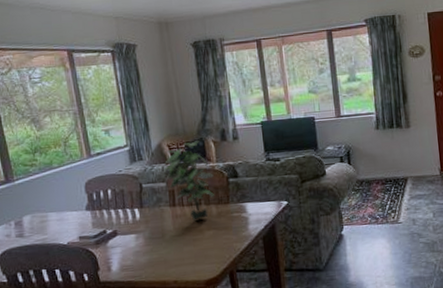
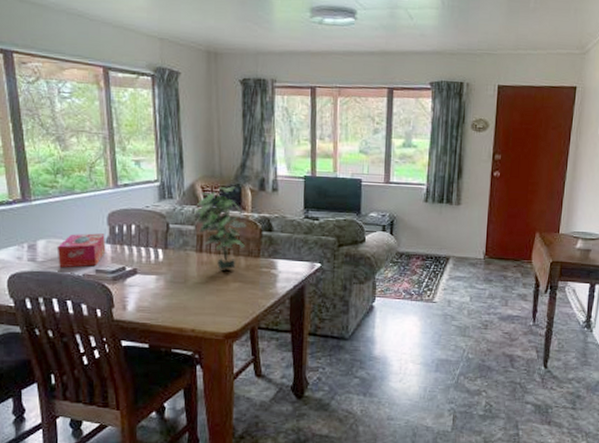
tissue box: none [41,202,87,240] -> present [57,233,106,268]

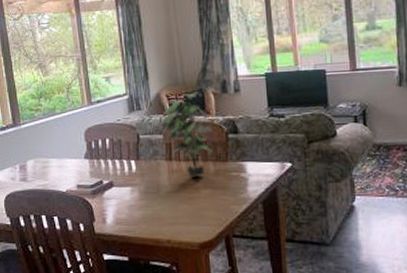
tissue box: present [57,233,106,268] -> none [43,150,85,186]

